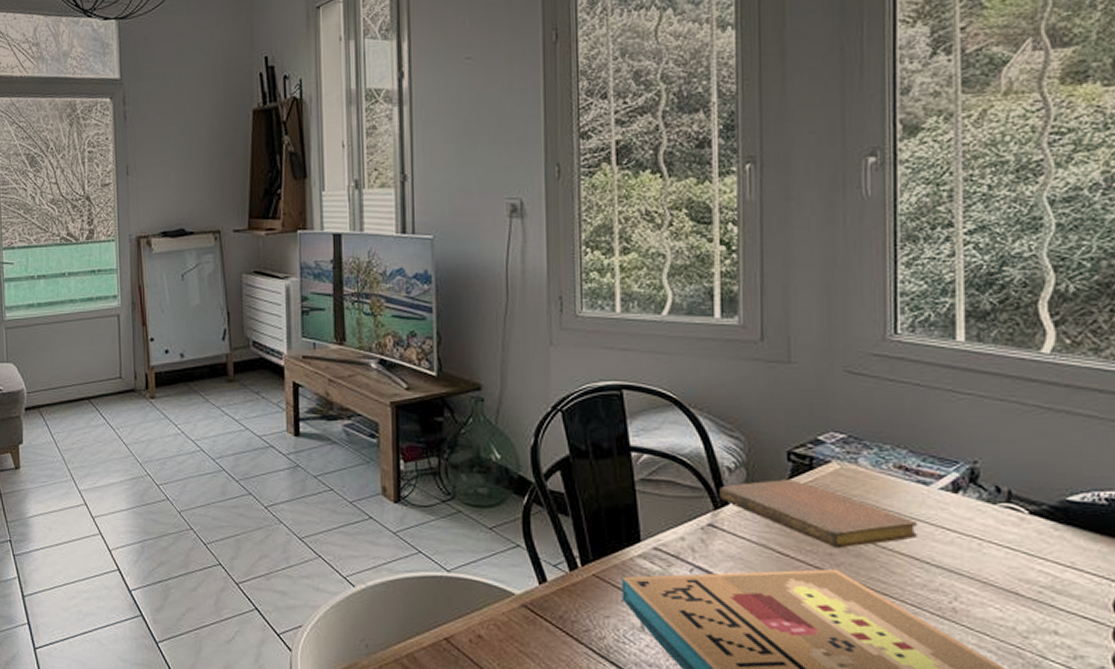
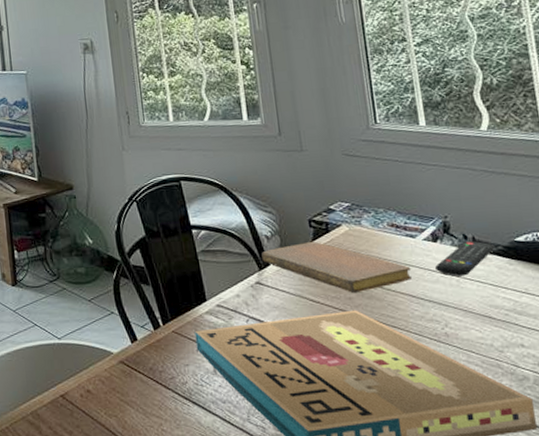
remote control: none [952,494,1038,539] -> present [435,241,495,276]

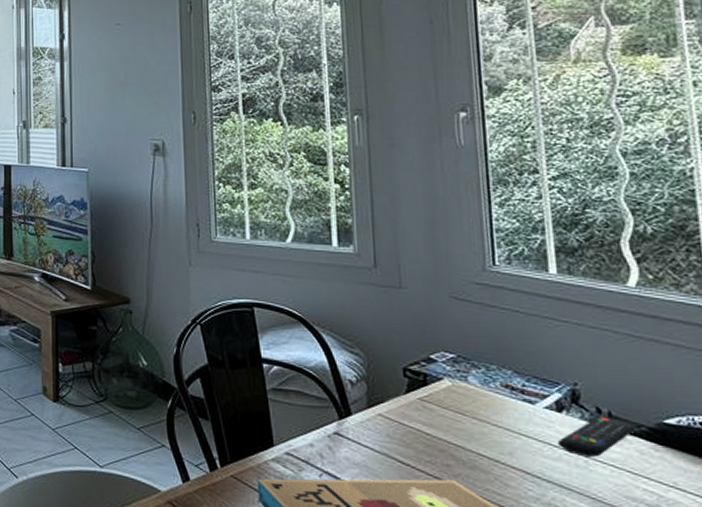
notebook: present [261,242,412,294] -> none [343,394,527,461]

